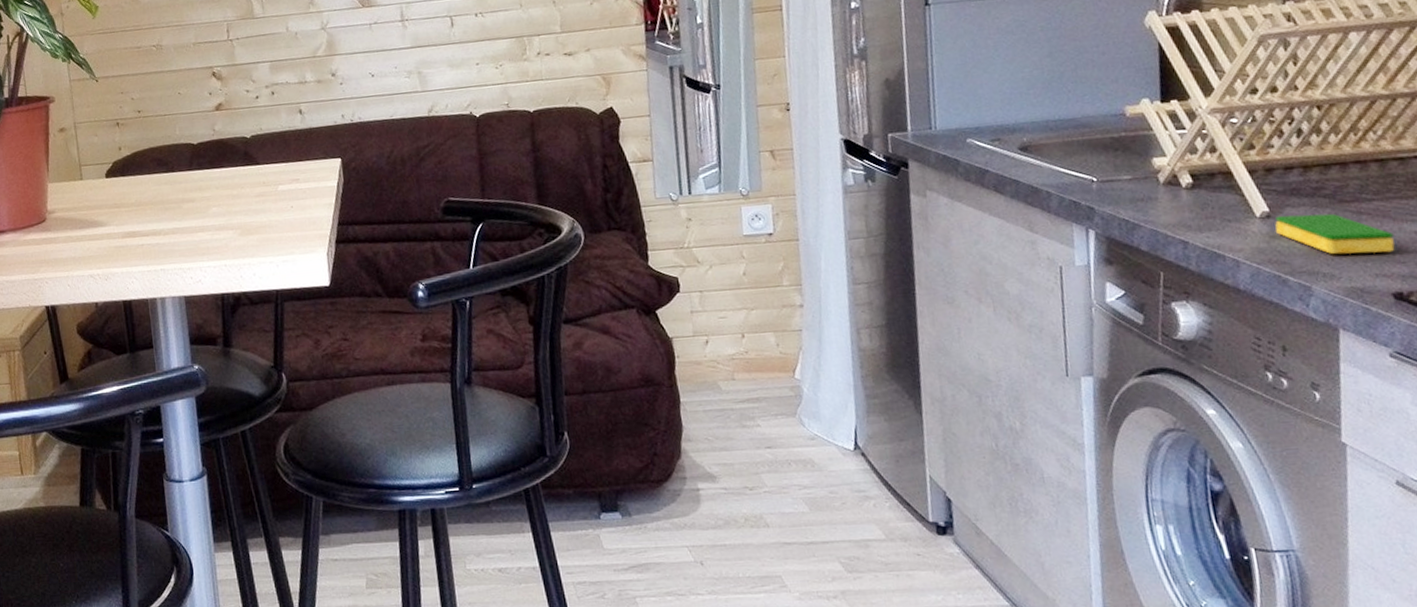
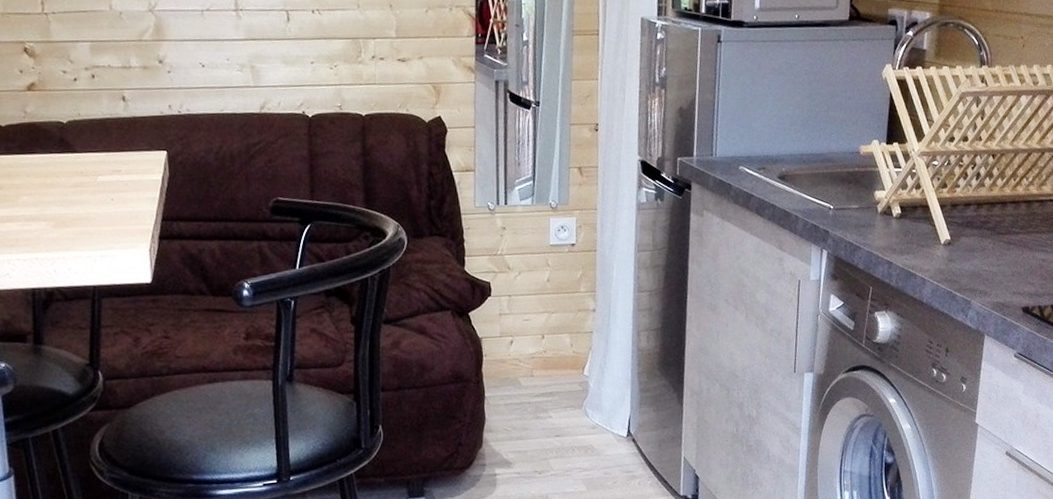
dish sponge: present [1275,213,1395,255] -> none [953,243,1029,276]

